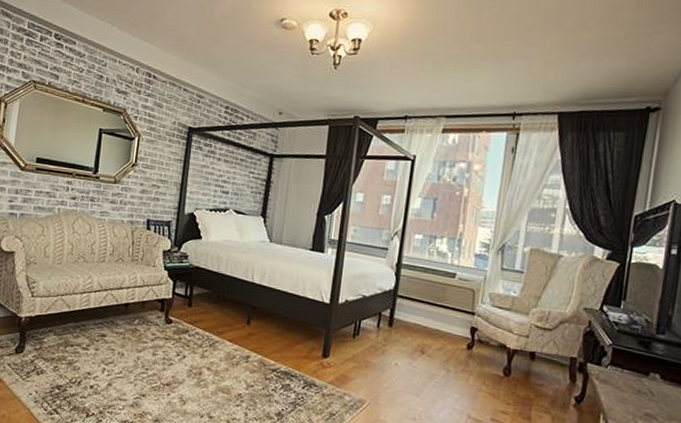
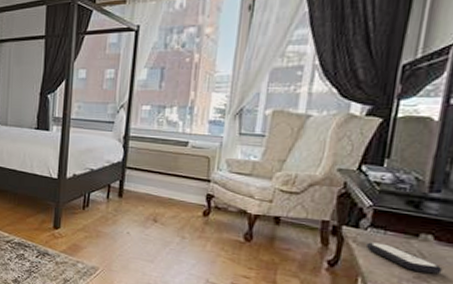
remote control: none [606,379,668,412] -> present [365,242,443,275]

